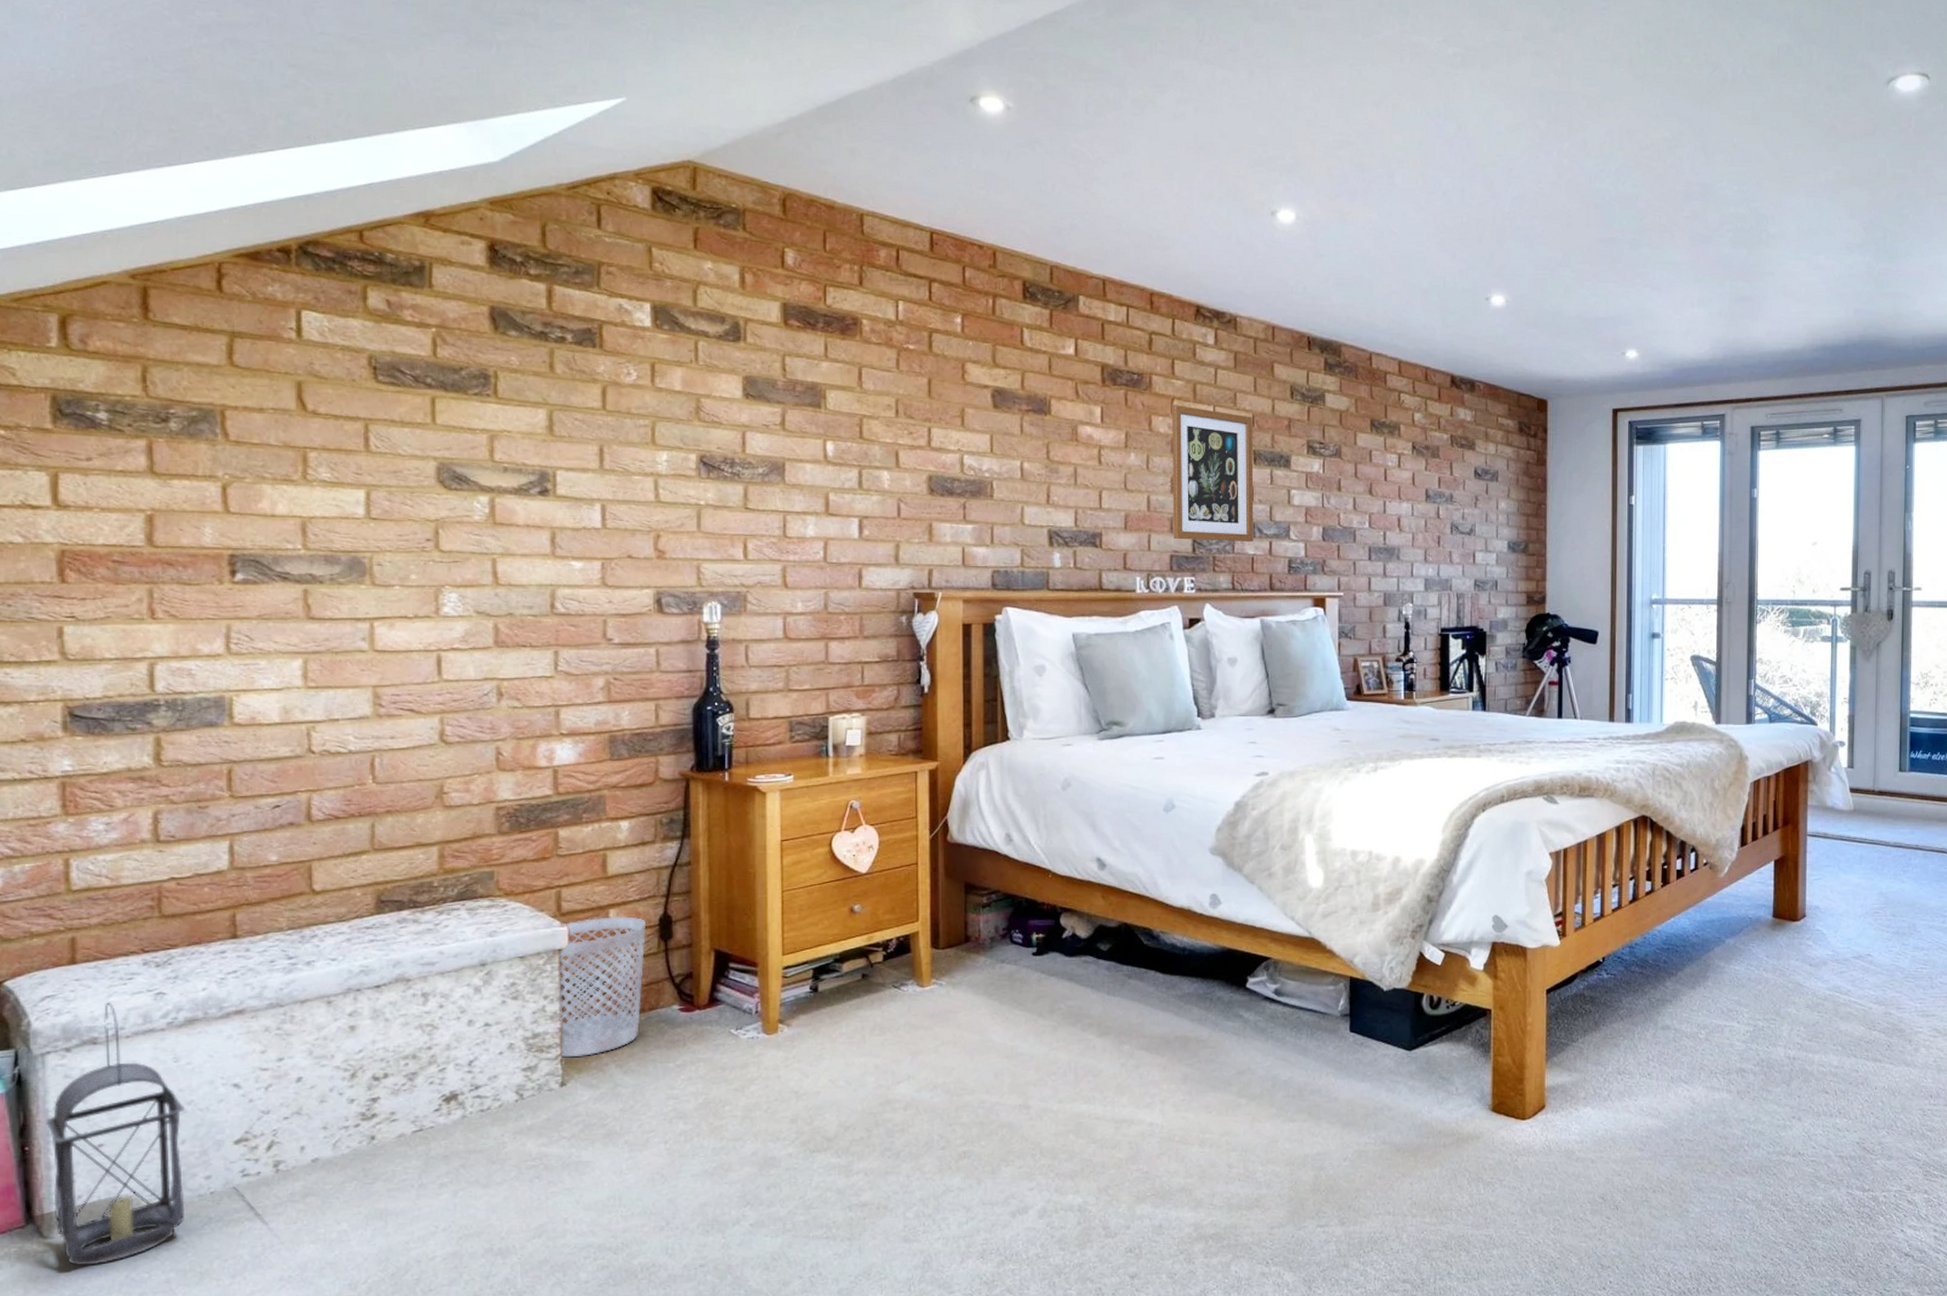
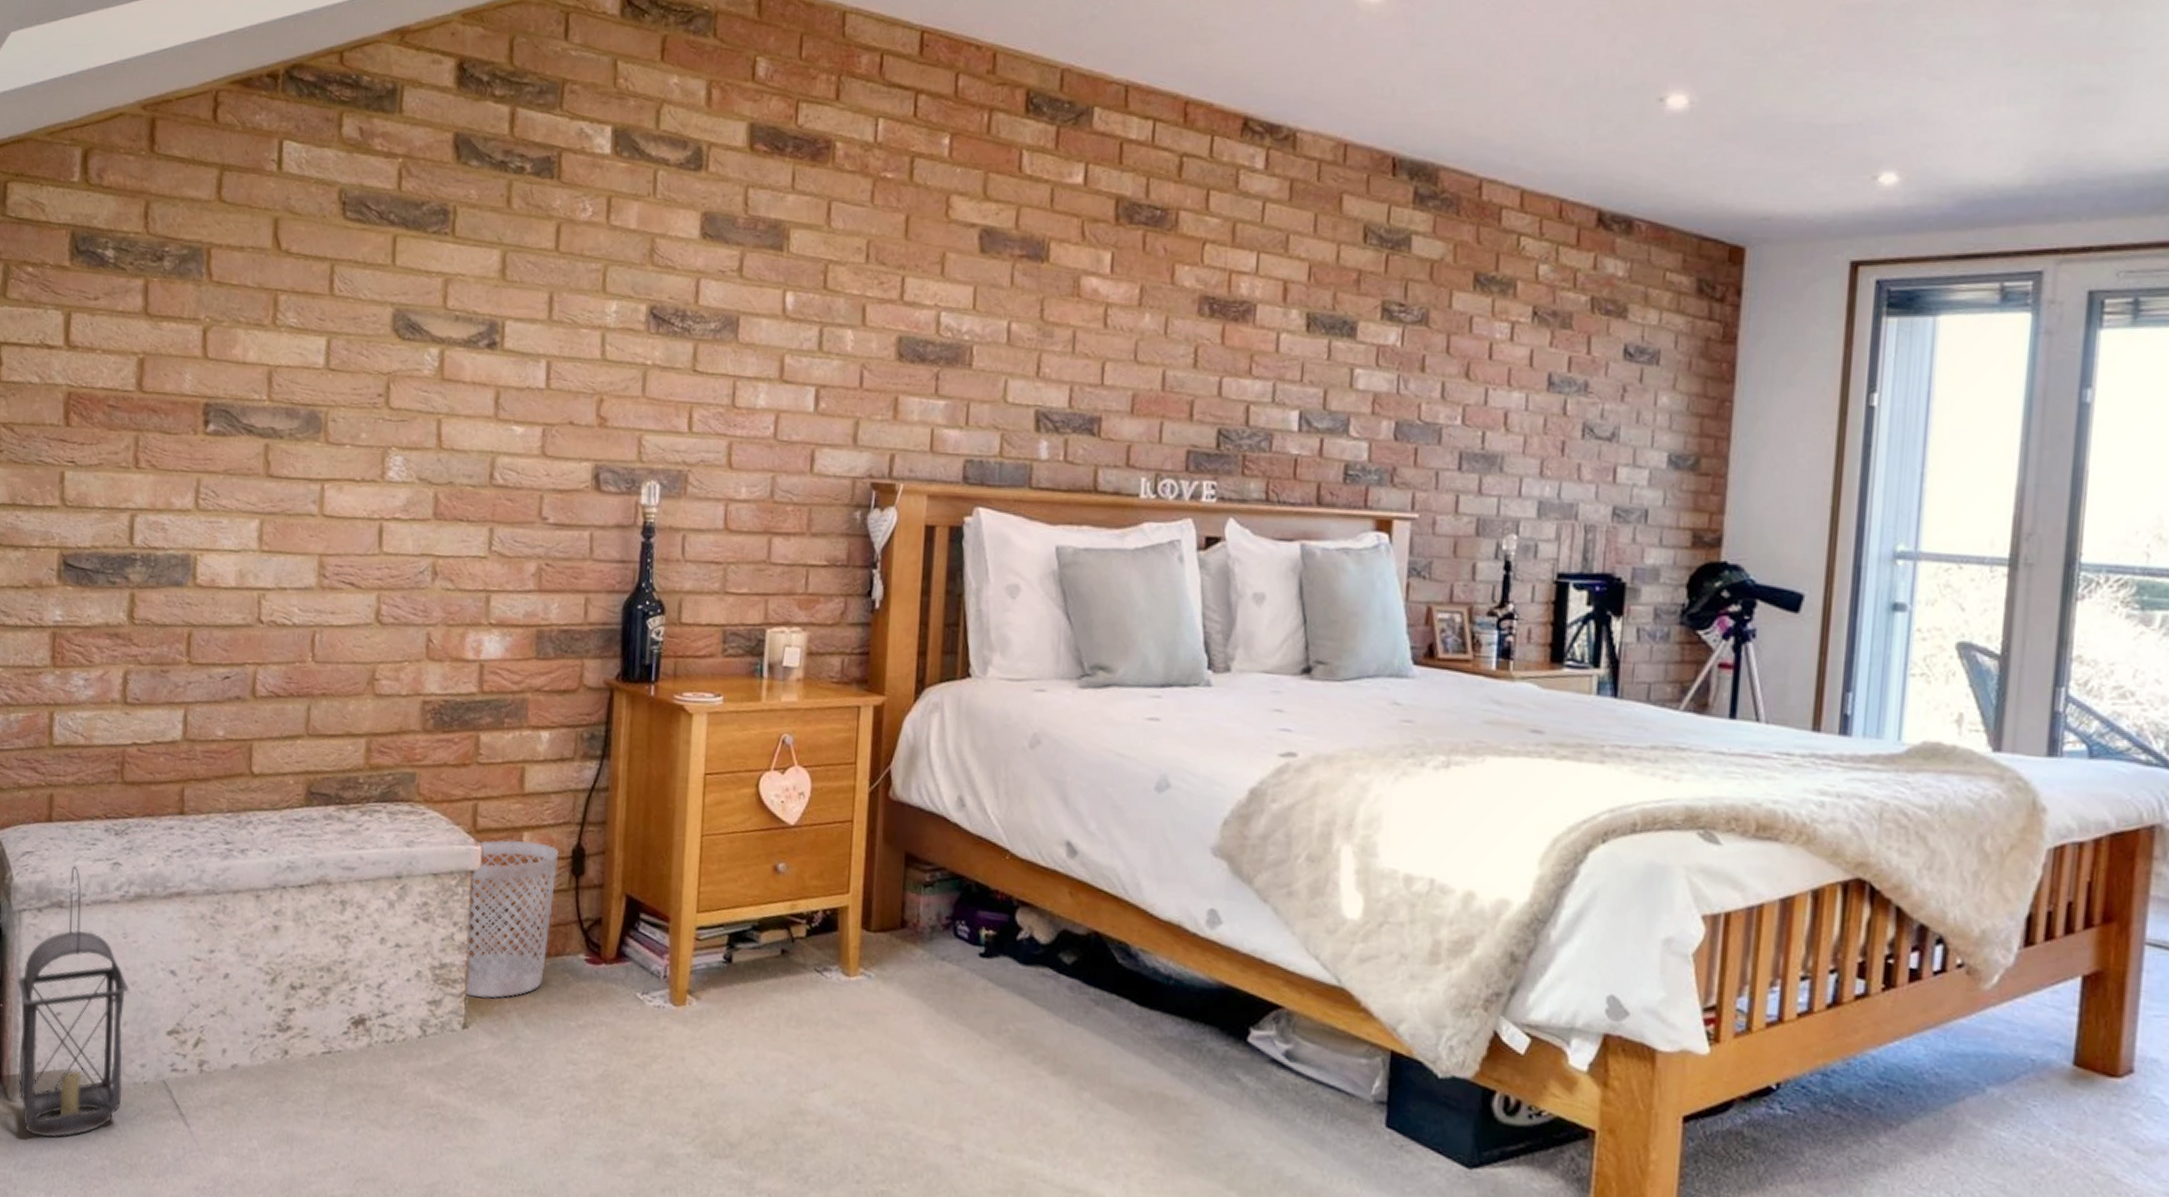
wall art: present [1172,405,1254,542] -> none [1193,250,1309,437]

